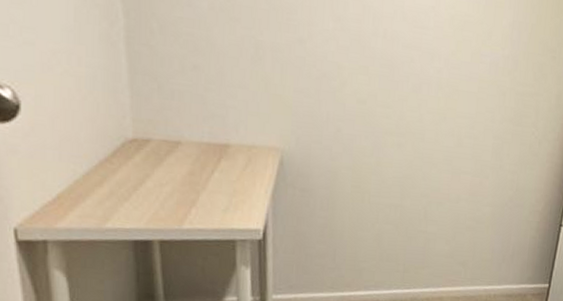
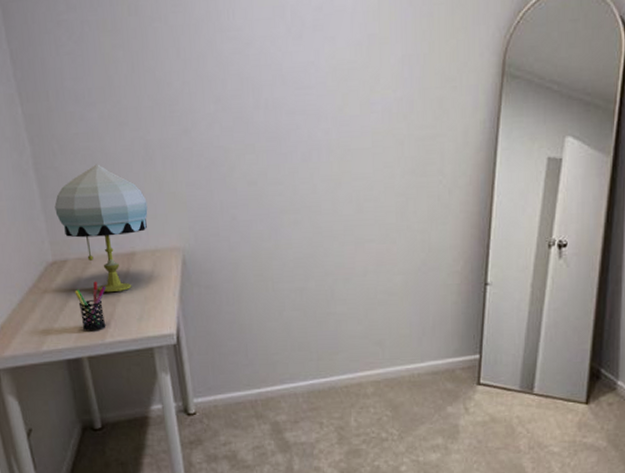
table lamp: none [144,51,250,180] -> present [54,164,148,293]
pen holder: none [154,165,192,215] -> present [75,281,106,330]

